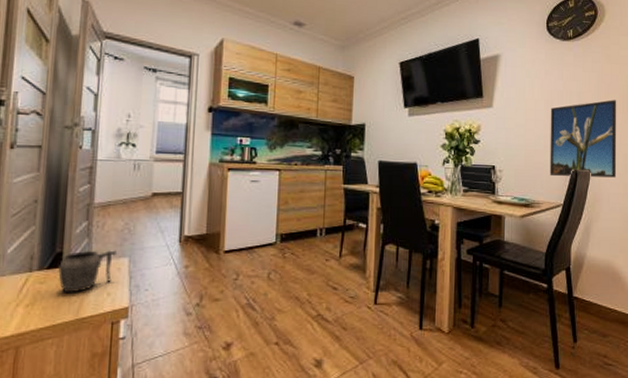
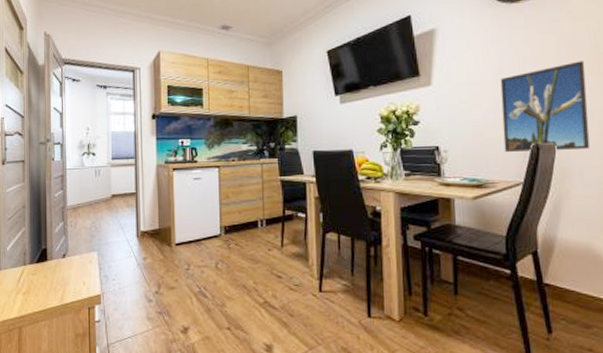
mug: present [58,250,118,294] -> none [45,246,89,283]

